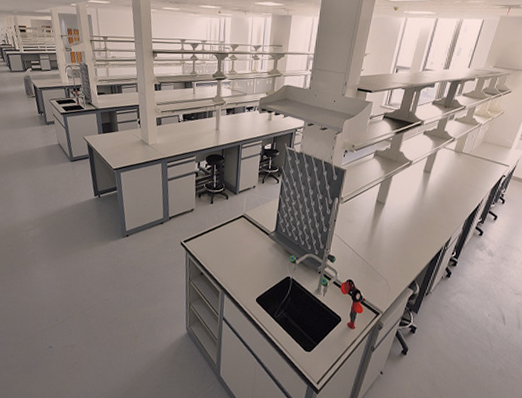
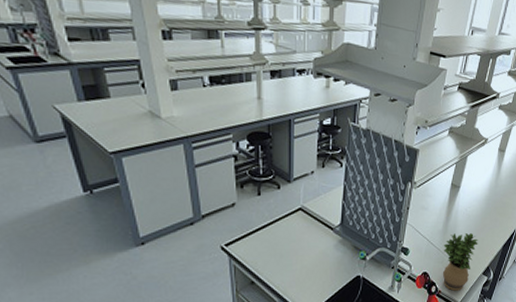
potted plant: none [367,246,403,301] -> present [442,232,478,291]

